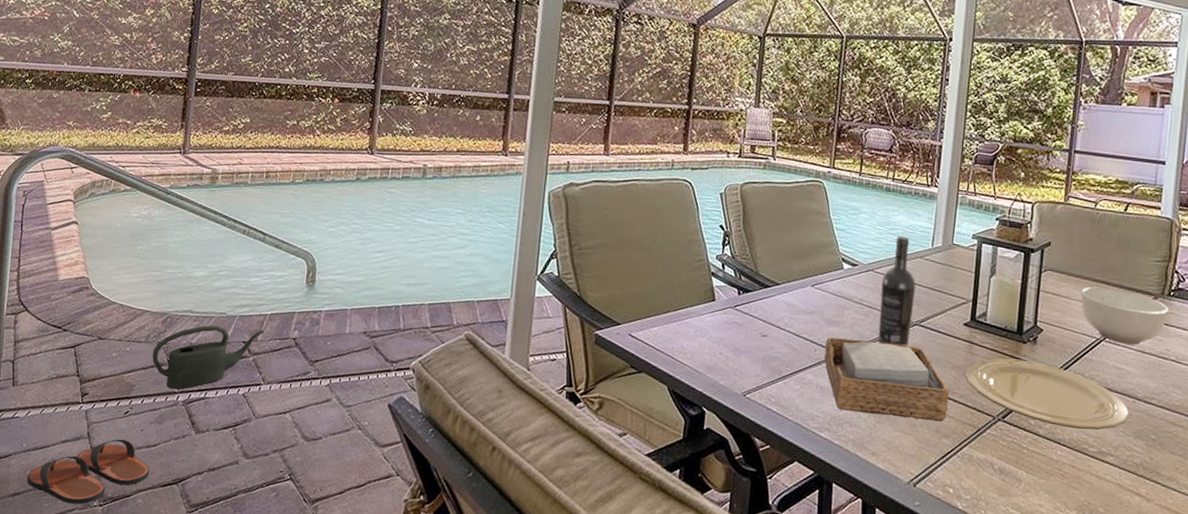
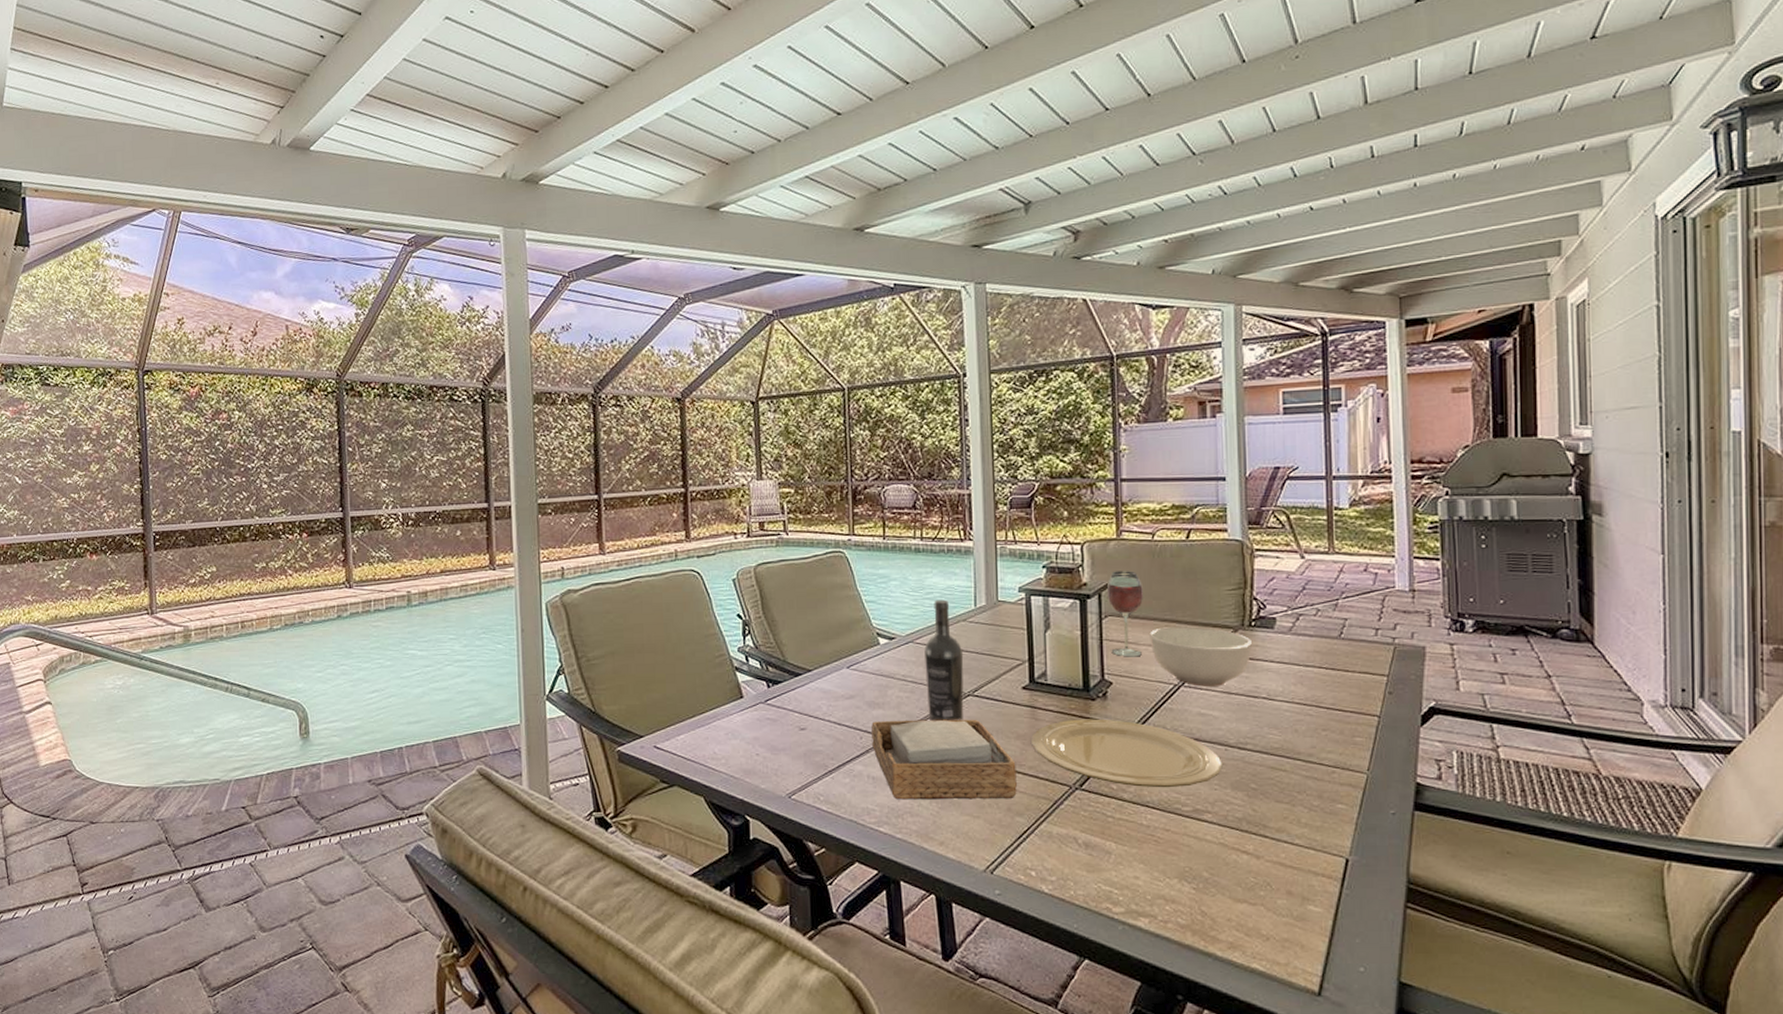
flip-flop: present [26,439,149,505] -> none [36,927,163,1002]
watering can: present [152,325,264,390] -> none [149,792,262,867]
wineglass: none [1046,231,1081,310] -> present [1106,571,1143,657]

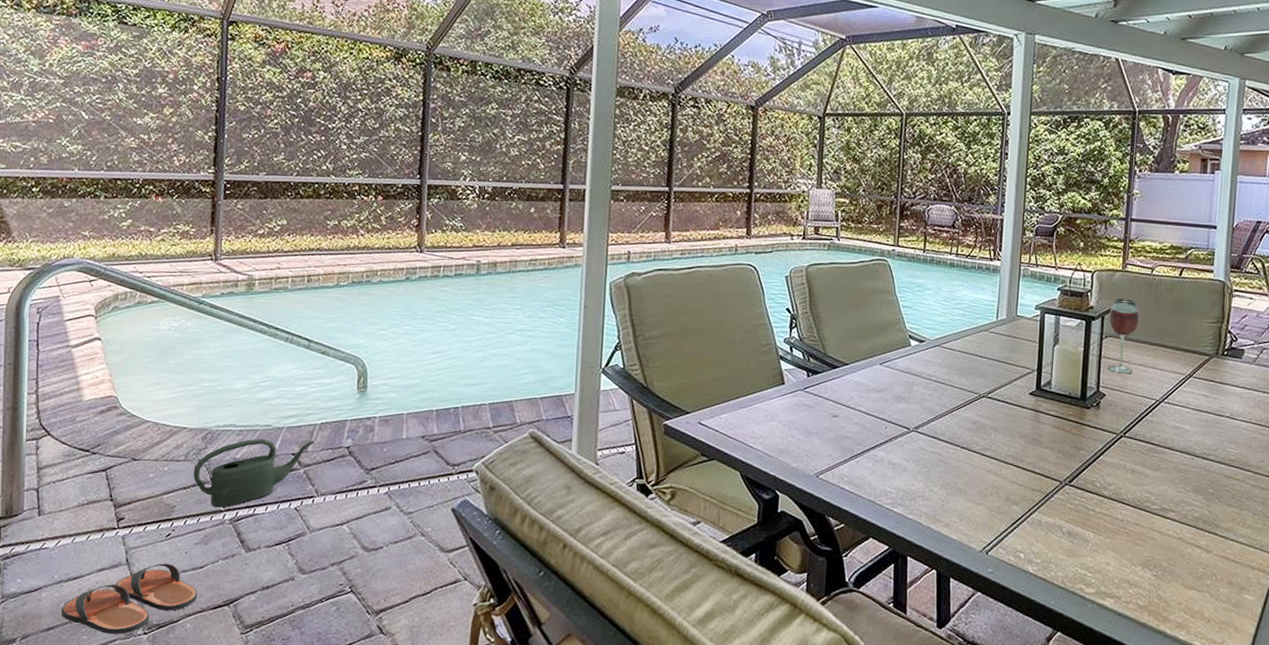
flip-flop: none [36,927,163,1002] -> present [61,563,197,634]
watering can: none [149,792,262,867] -> present [193,438,314,508]
napkin holder: present [871,719,1018,800] -> none [895,414,1017,490]
wine bottle: present [924,599,964,721] -> none [946,310,983,418]
plate: present [1031,719,1223,788] -> none [1032,424,1188,489]
bowl: present [1150,626,1252,687] -> none [1140,350,1223,404]

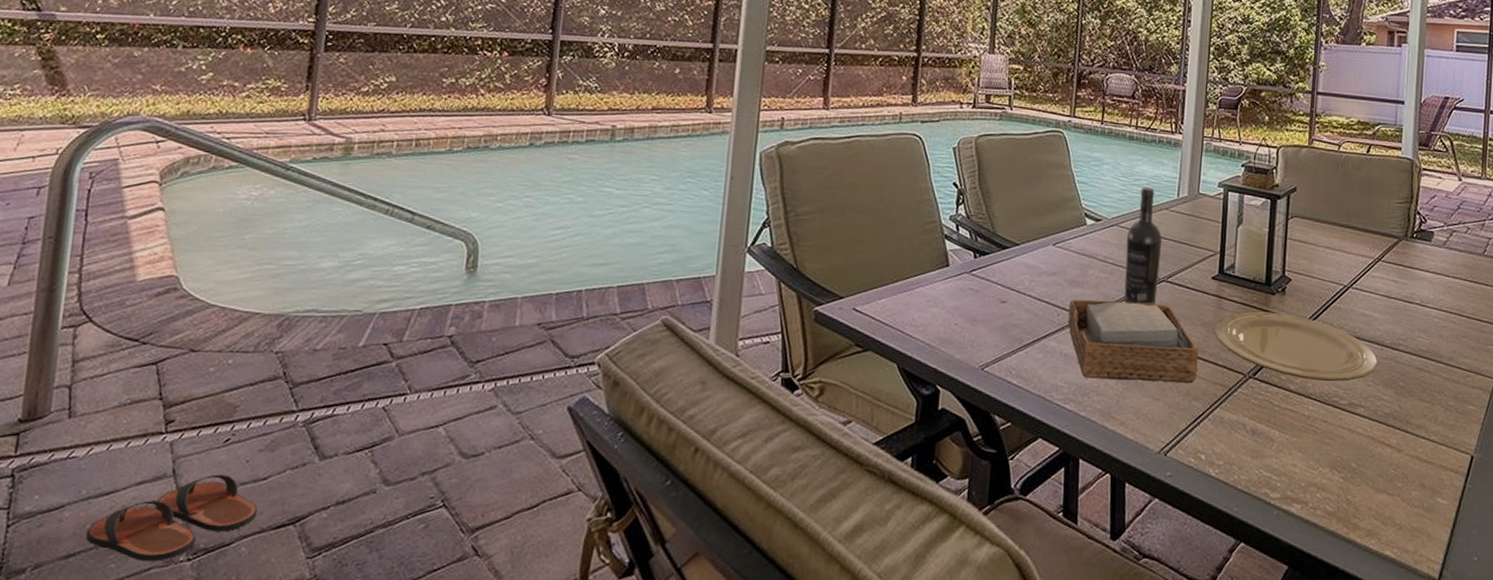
watering can: present [193,438,314,508] -> none [263,326,411,408]
napkin holder: none [895,414,1017,490] -> present [1068,299,1199,384]
wine bottle: none [946,310,983,418] -> present [1123,187,1163,305]
plate: none [1032,424,1188,489] -> present [1214,311,1378,382]
wineglass: present [1107,298,1139,374] -> none [1293,176,1326,257]

